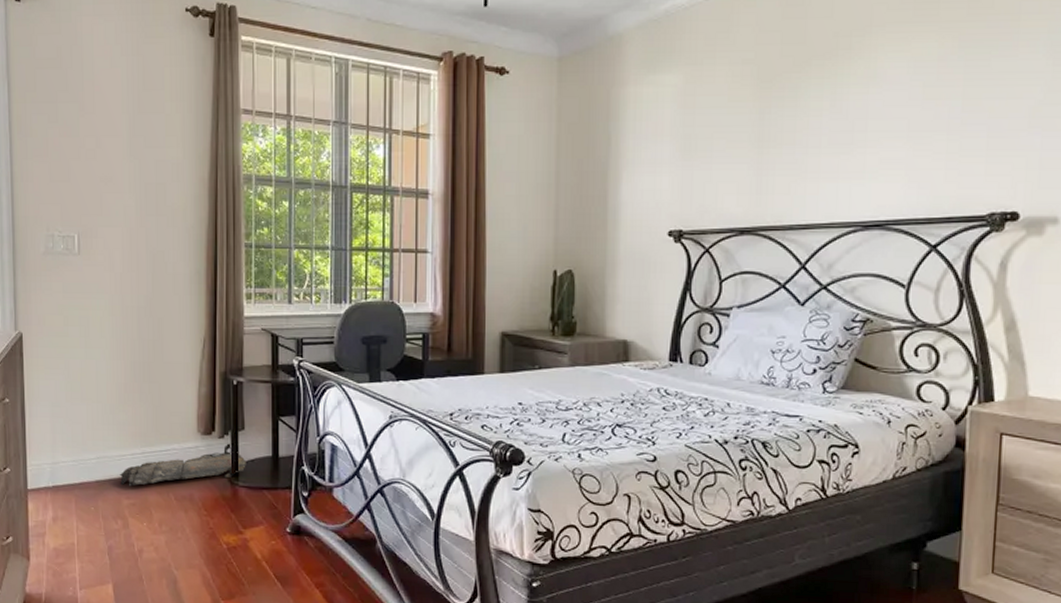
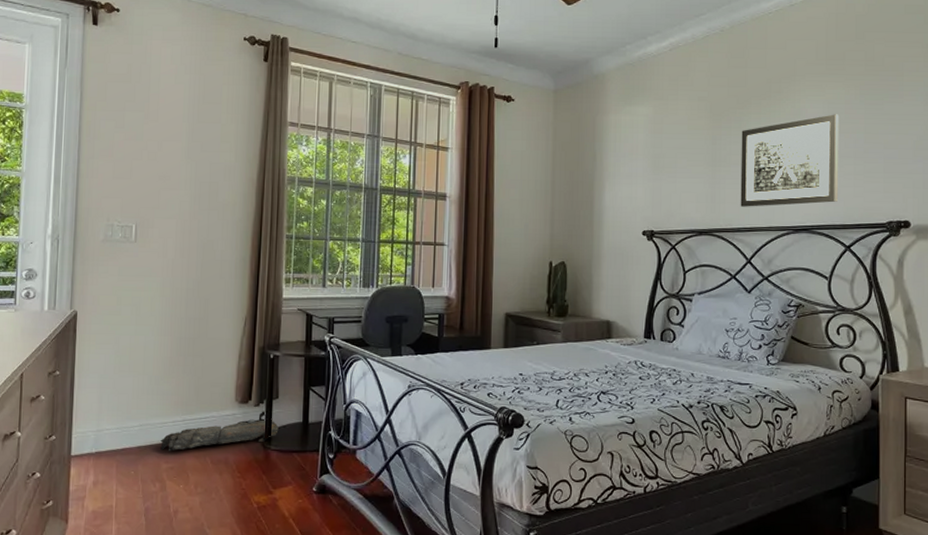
wall art: none [793,75,930,198] -> present [740,114,840,207]

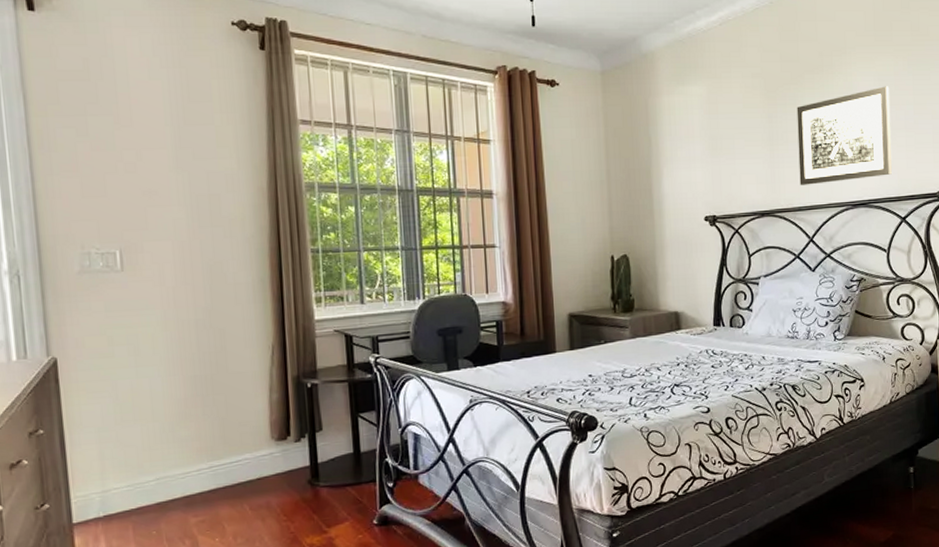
backpack: present [160,411,279,452] -> none [185,446,327,504]

